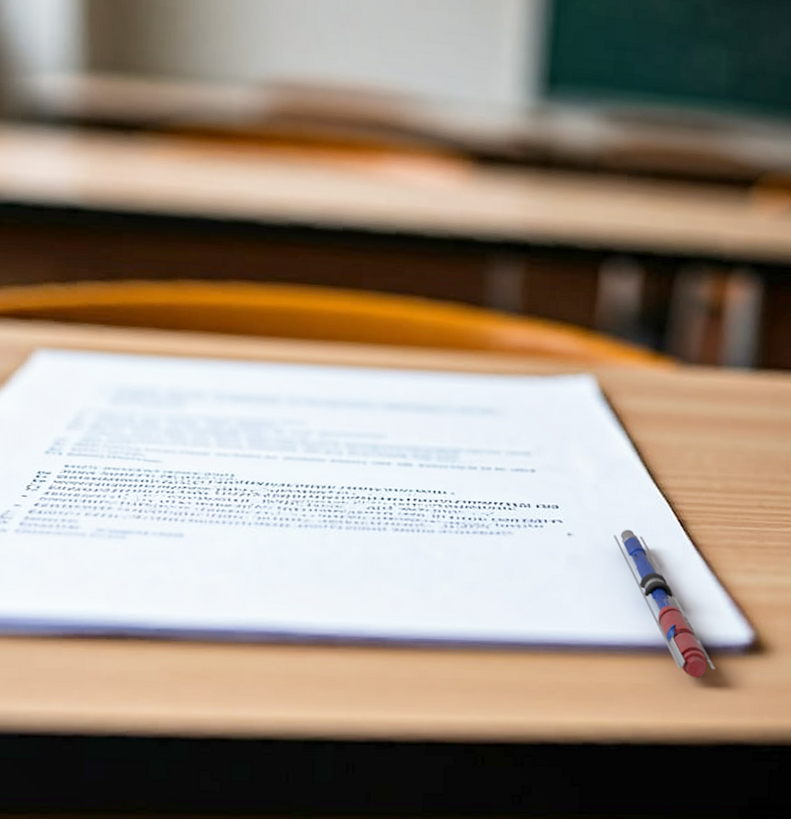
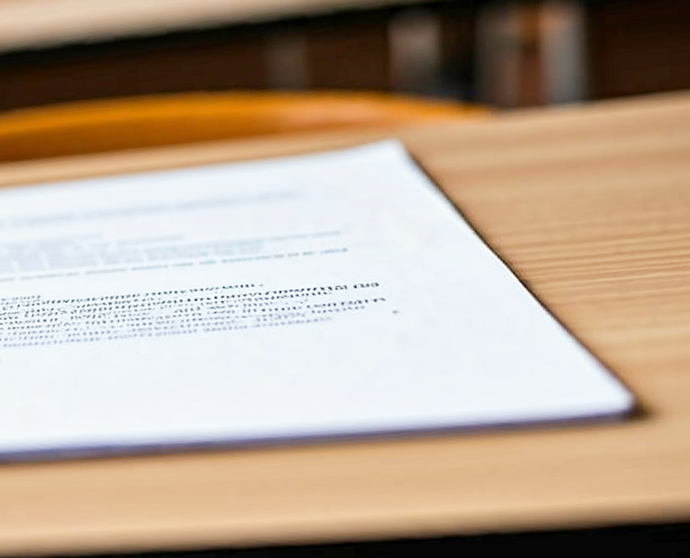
pen: present [613,529,716,678] -> none [445,298,591,454]

